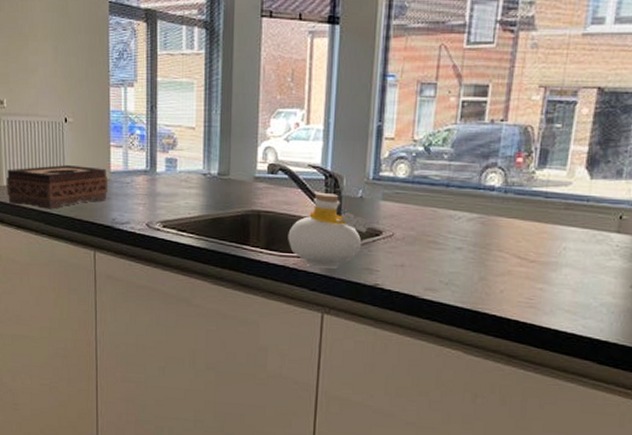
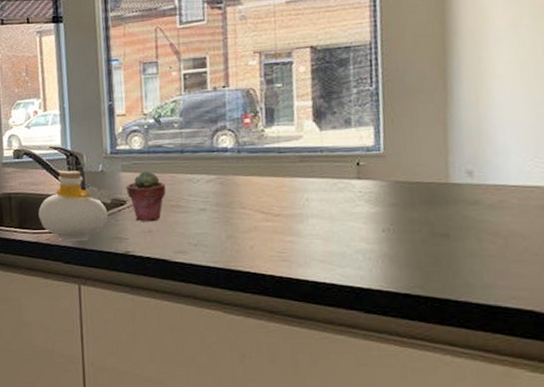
potted succulent: none [384,201,426,256] -> present [126,170,166,222]

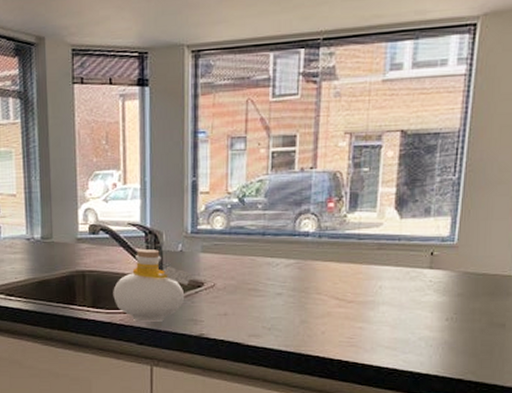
potted succulent: present [126,170,166,222] -> none [205,252,245,305]

